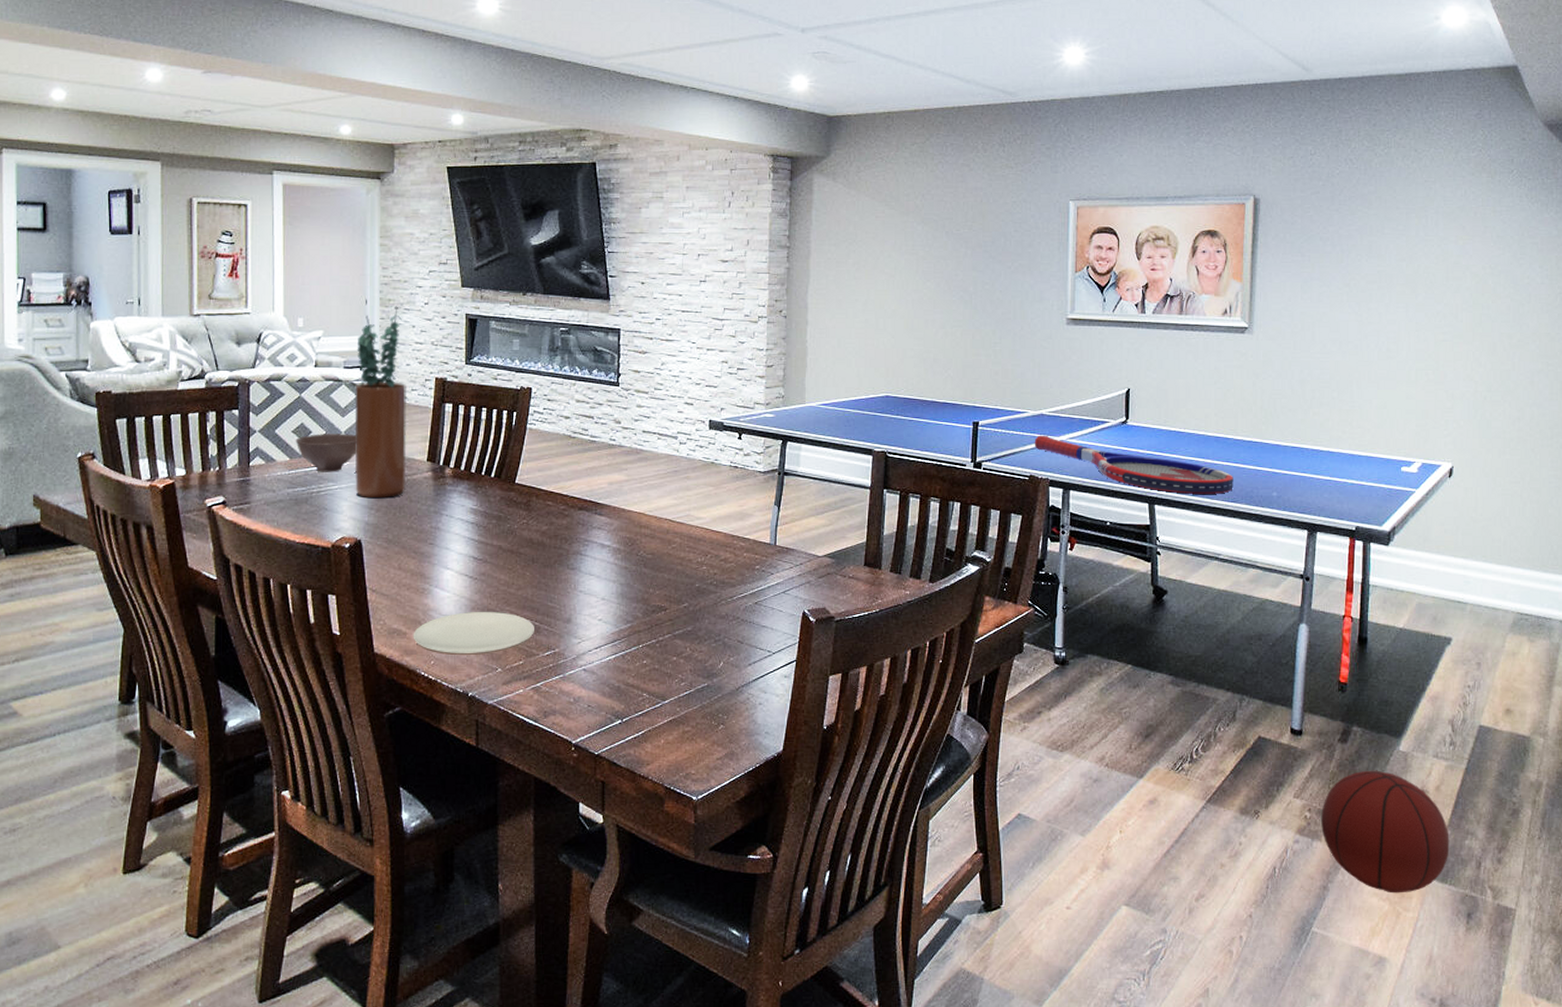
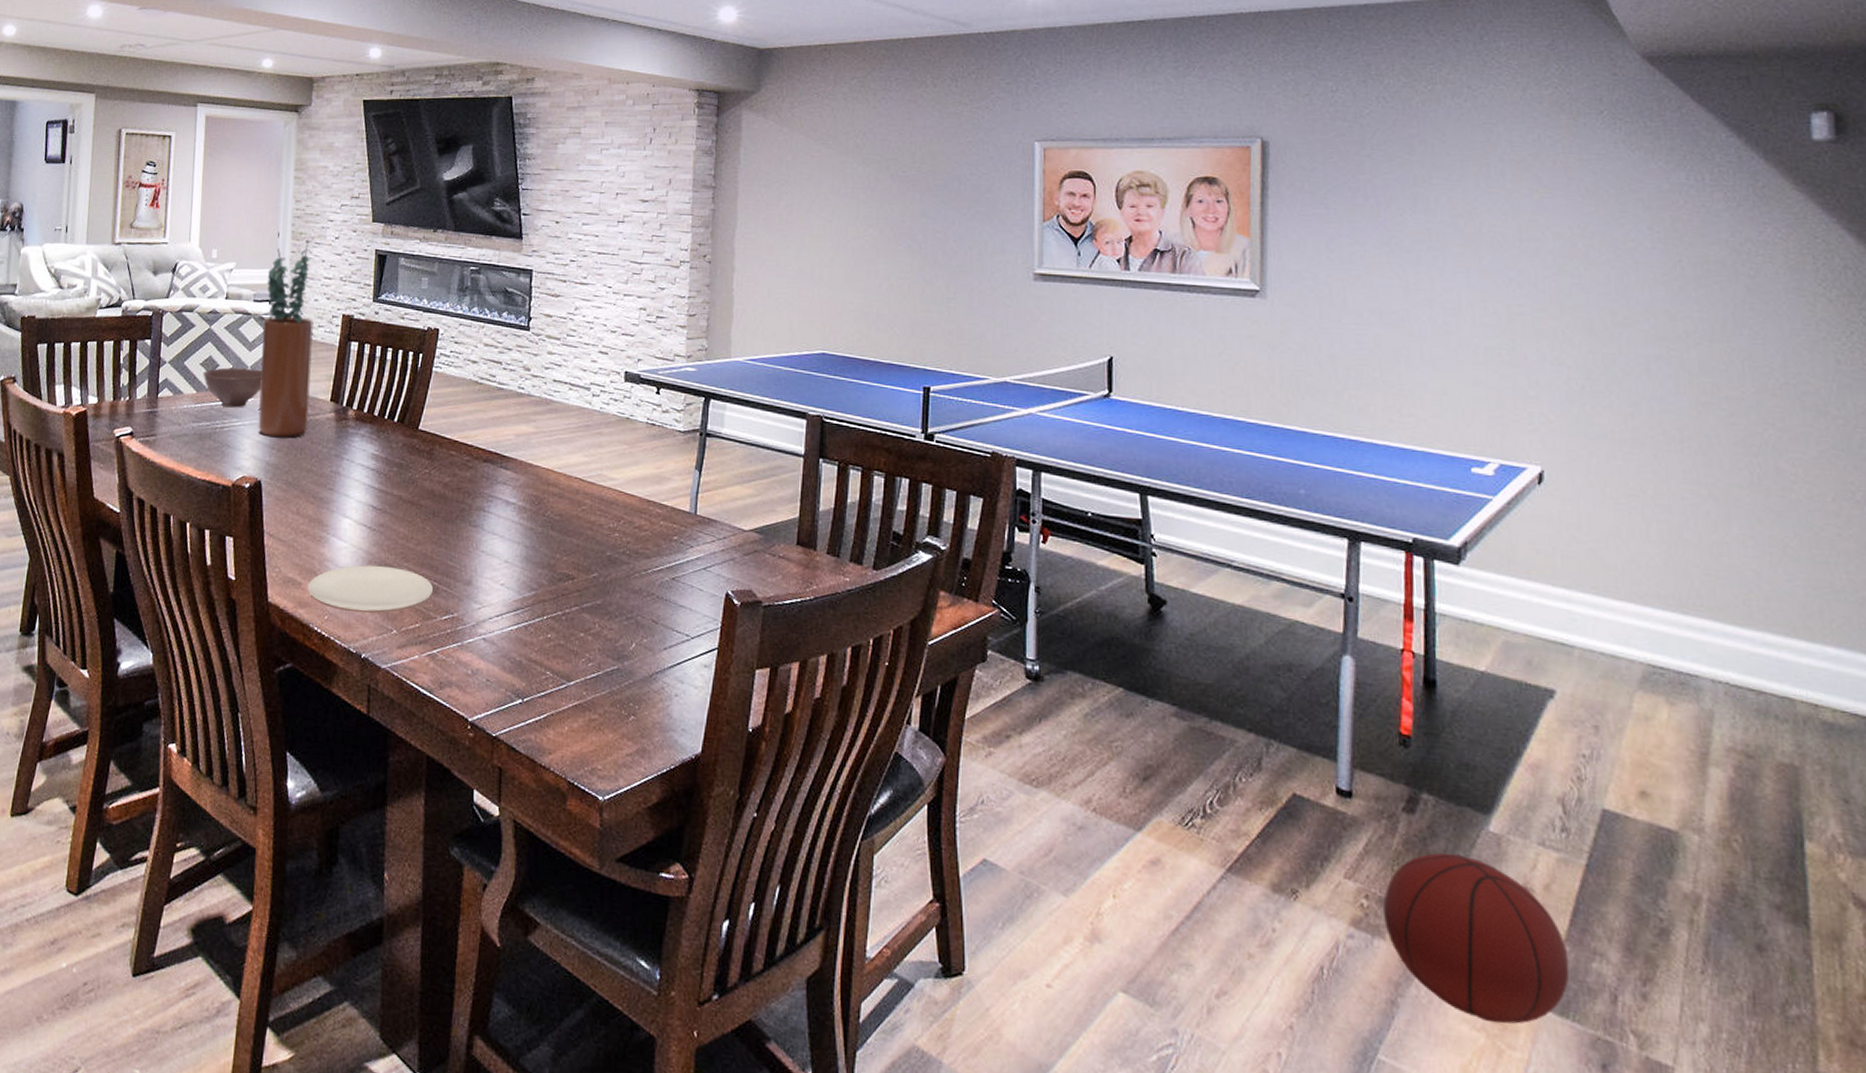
tennis racket: present [1034,435,1233,494] -> none [996,406,1248,488]

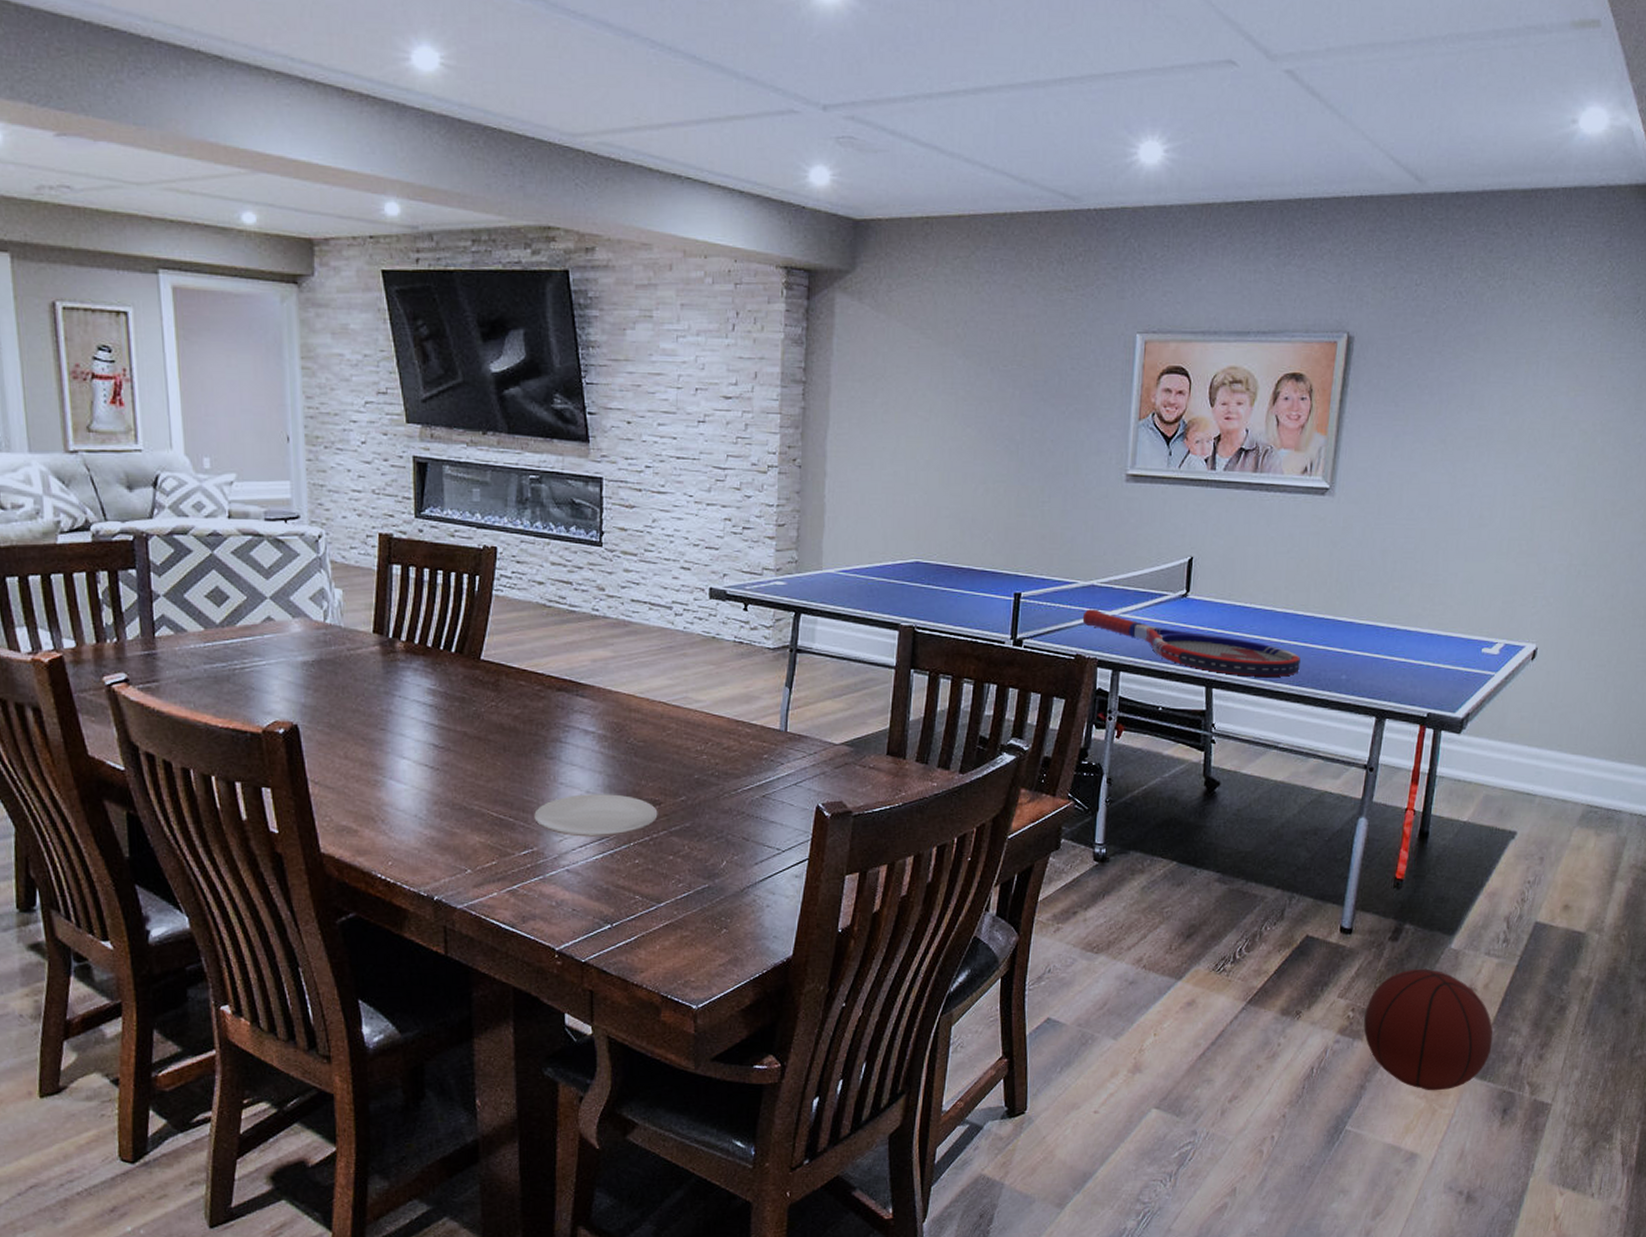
bowl: present [203,367,263,408] -> none [209,599,287,645]
vase: present [258,240,313,437] -> none [279,445,348,675]
plate: present [307,565,433,614] -> none [365,805,508,856]
plate: none [456,563,571,608] -> present [534,794,658,837]
tennis racket: none [996,406,1248,488] -> present [1082,609,1301,677]

